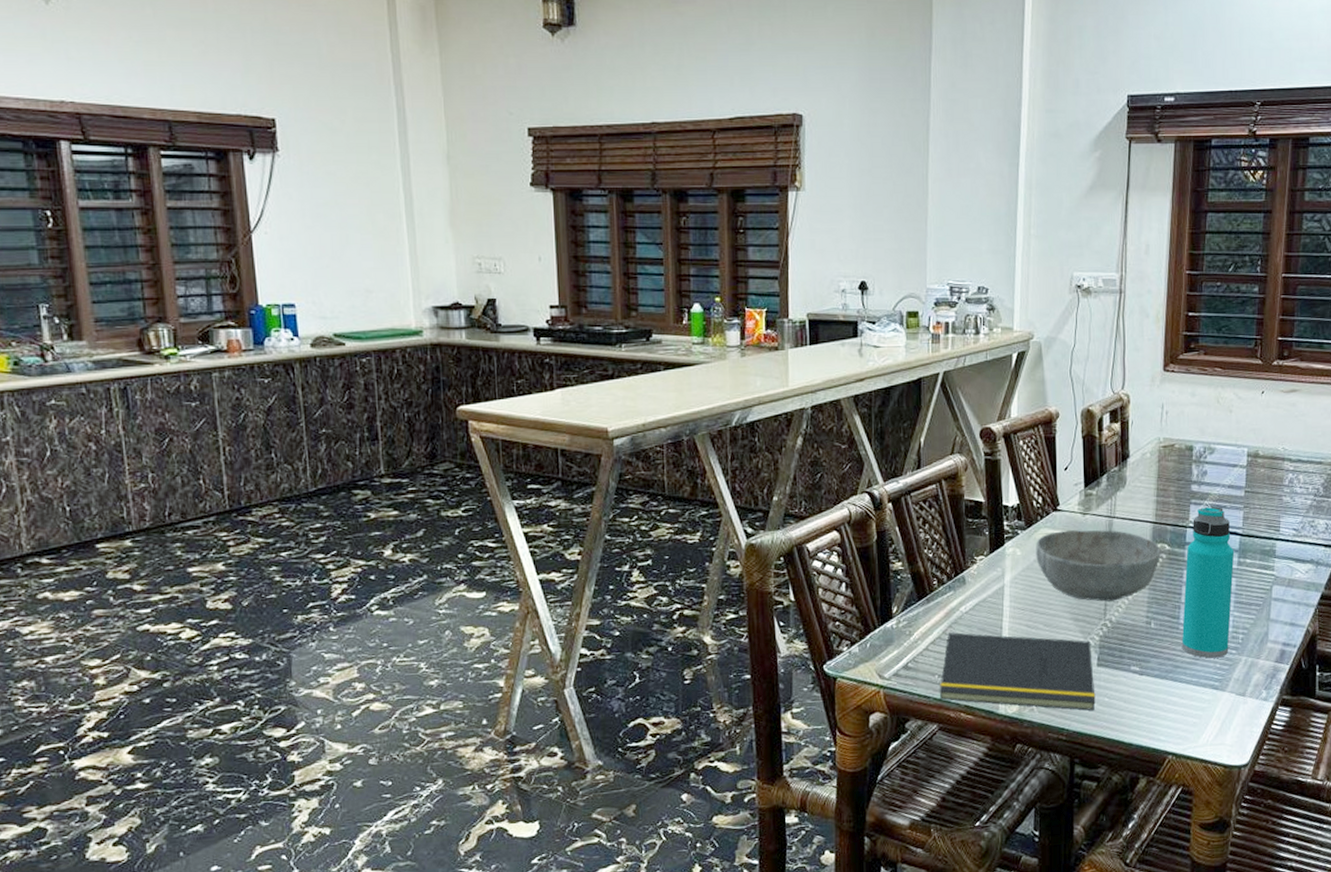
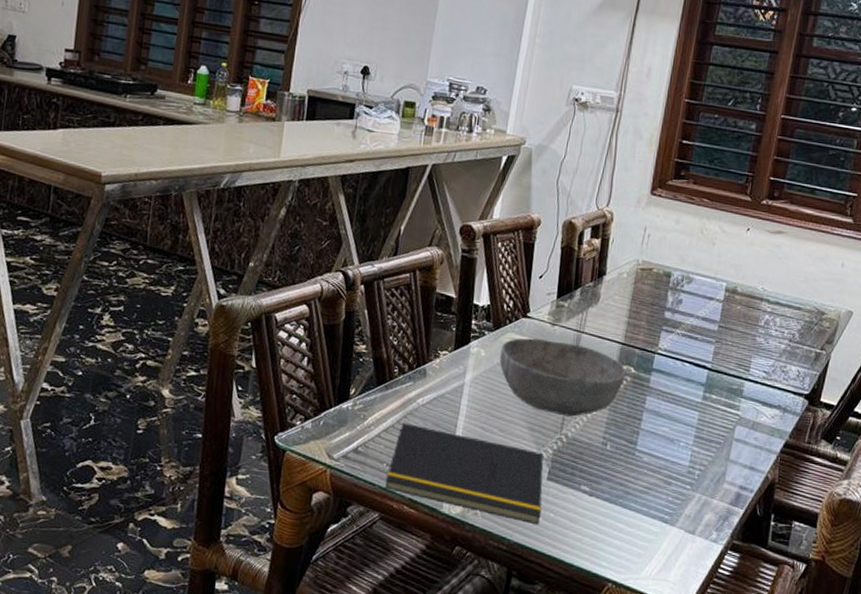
water bottle: present [1181,506,1235,659] -> none [635,335,701,491]

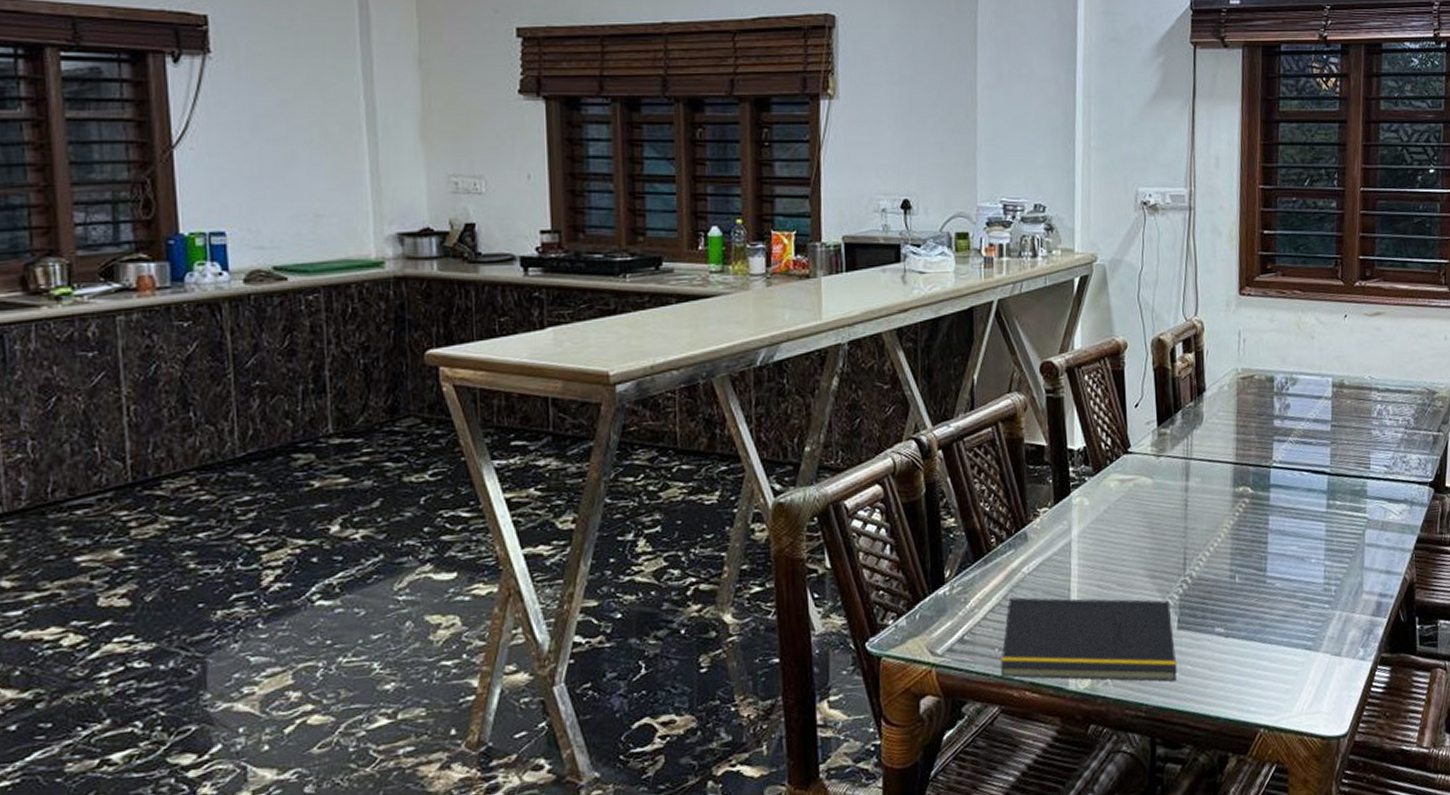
bowl: present [499,338,626,417] -> none [1105,473,1243,555]

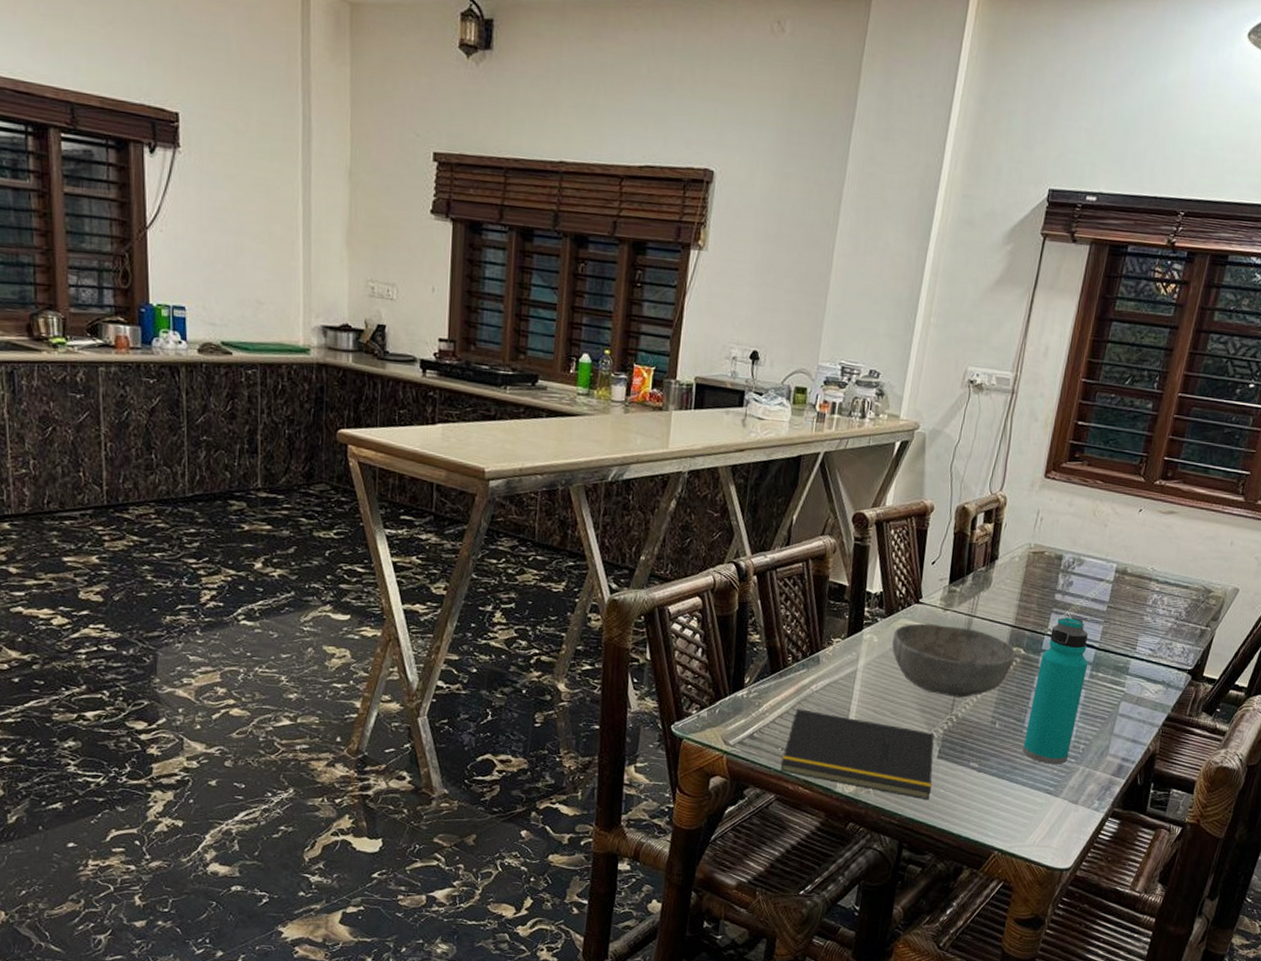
bowl: none [1105,473,1243,555] -> present [892,623,1016,698]
water bottle: none [1269,442,1323,615] -> present [1022,617,1088,765]

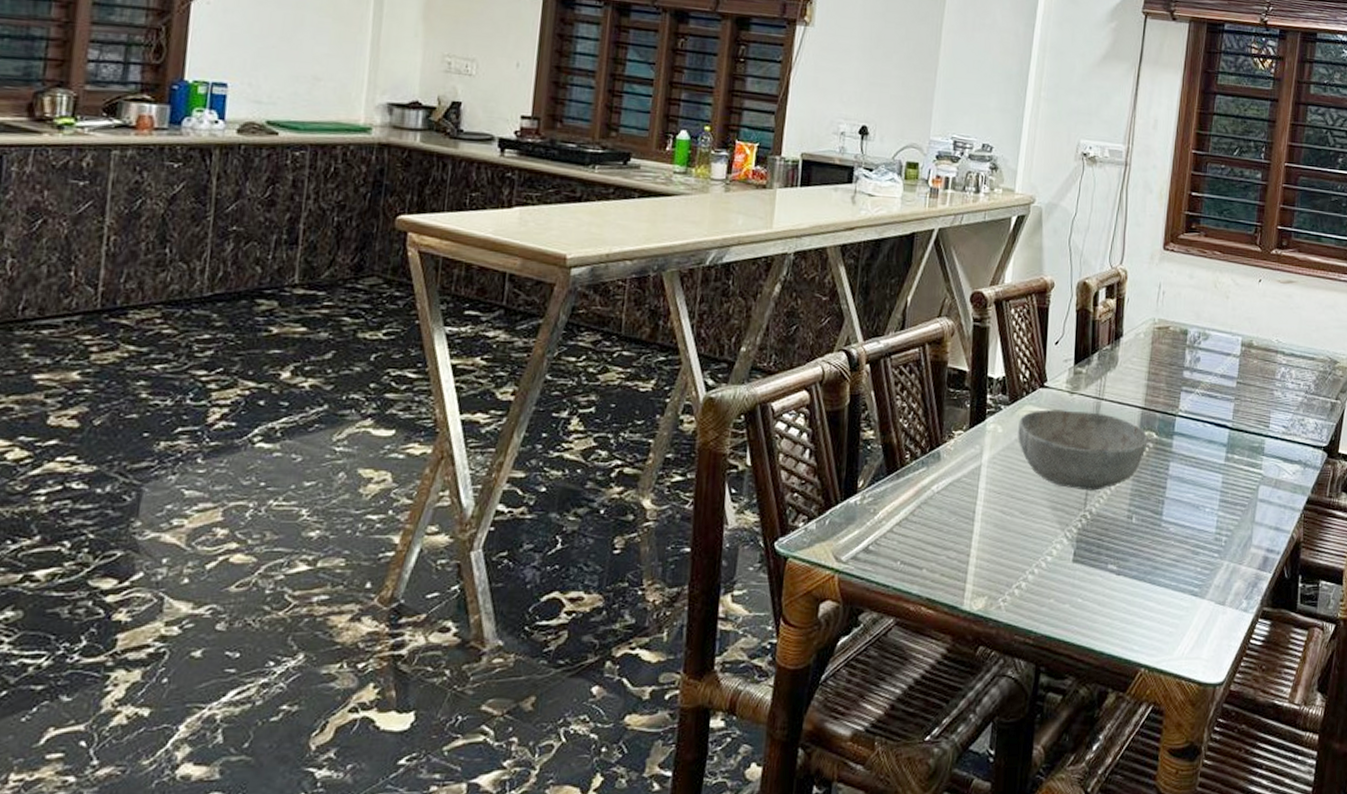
notepad: present [780,709,935,799] -> none [899,514,1069,612]
water bottle: present [1022,617,1088,765] -> none [1162,395,1223,561]

